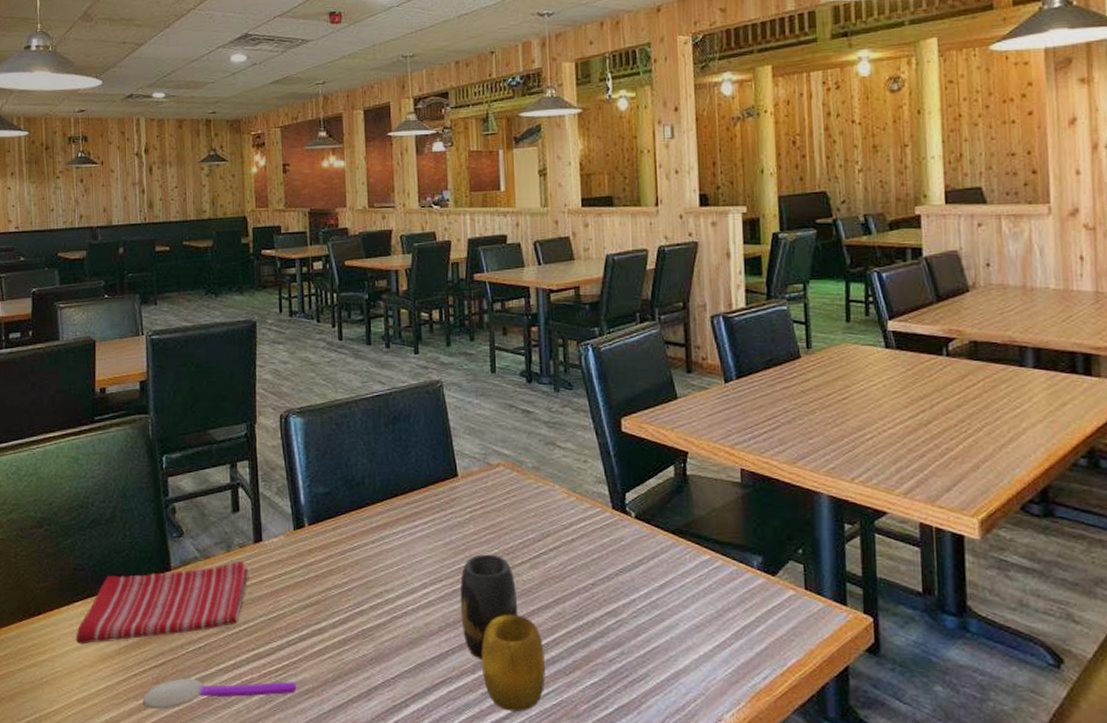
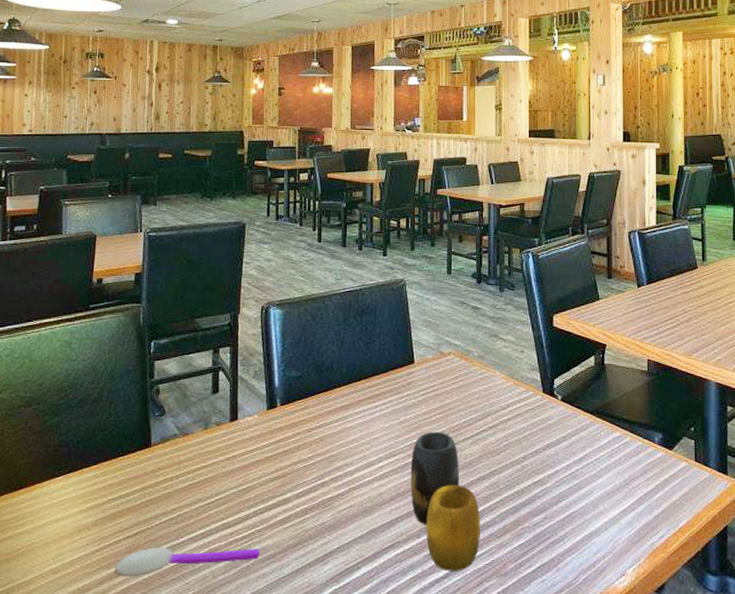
dish towel: present [75,561,249,645] -> none [54,438,224,517]

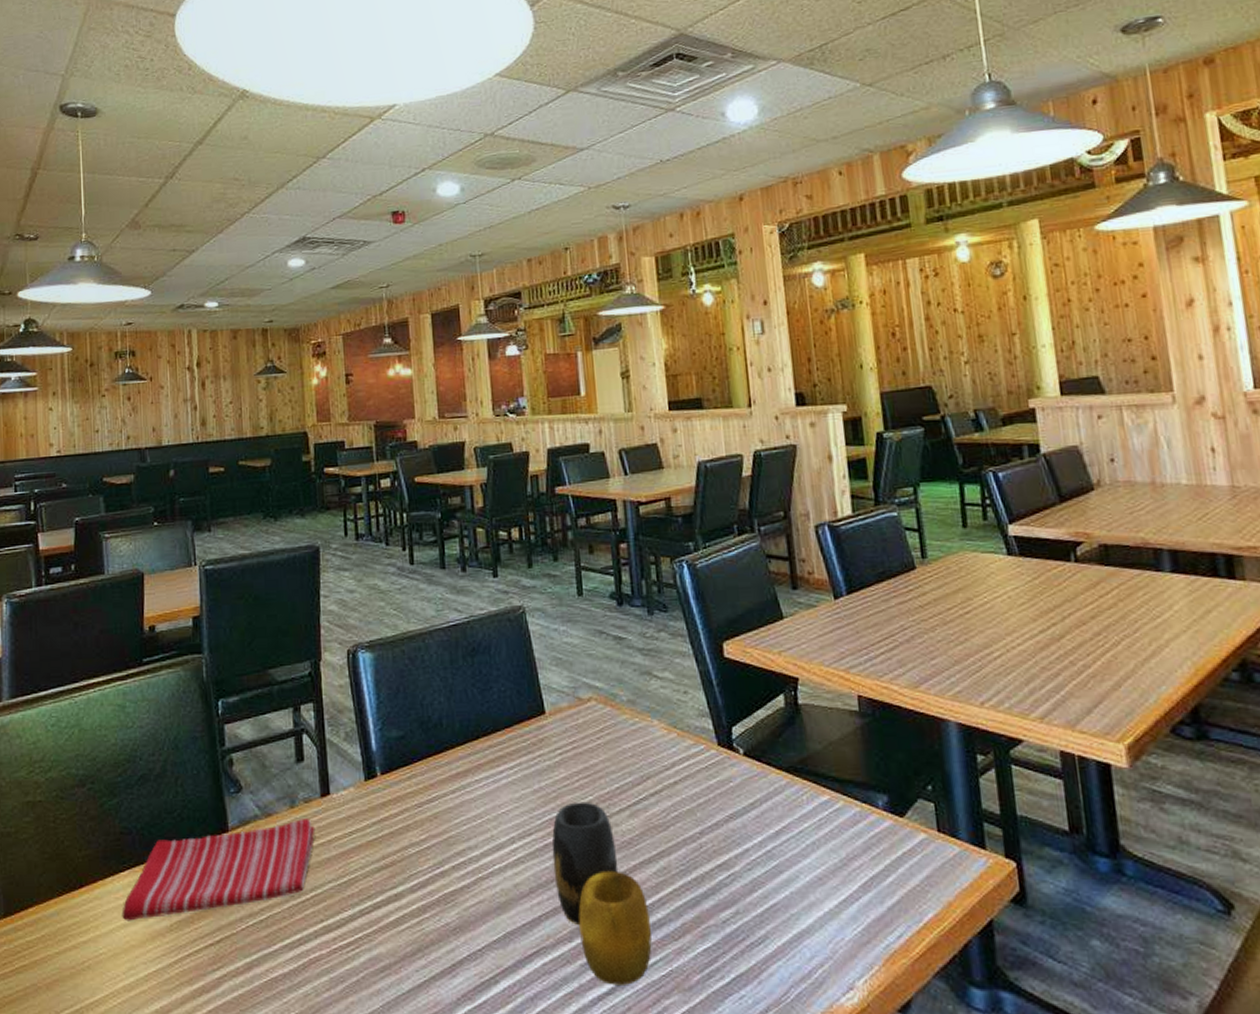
dish towel: none [54,438,224,517] -> present [122,819,316,921]
spoon: present [114,547,260,577] -> none [197,957,372,995]

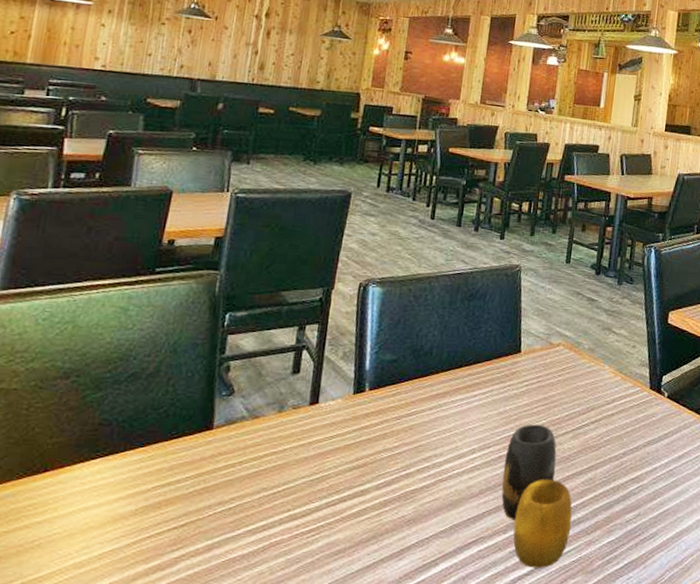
dish towel: present [122,819,316,921] -> none [85,422,299,505]

